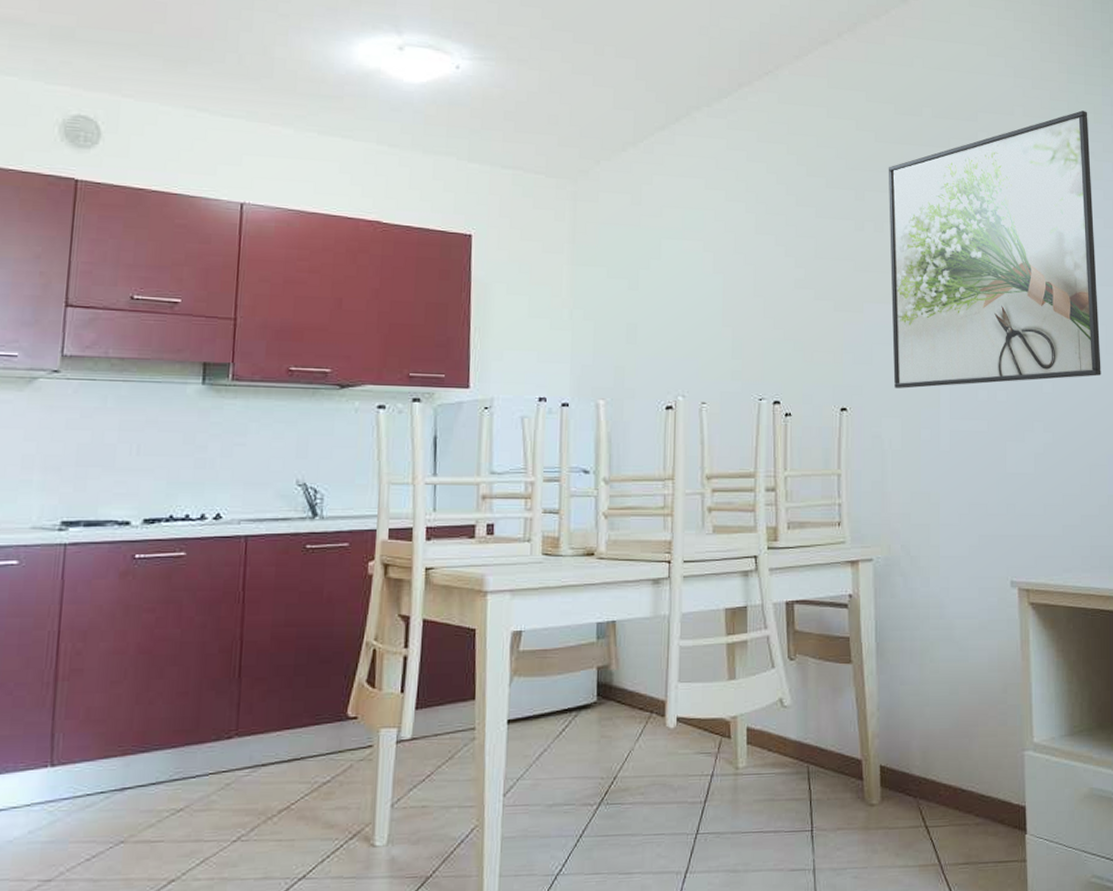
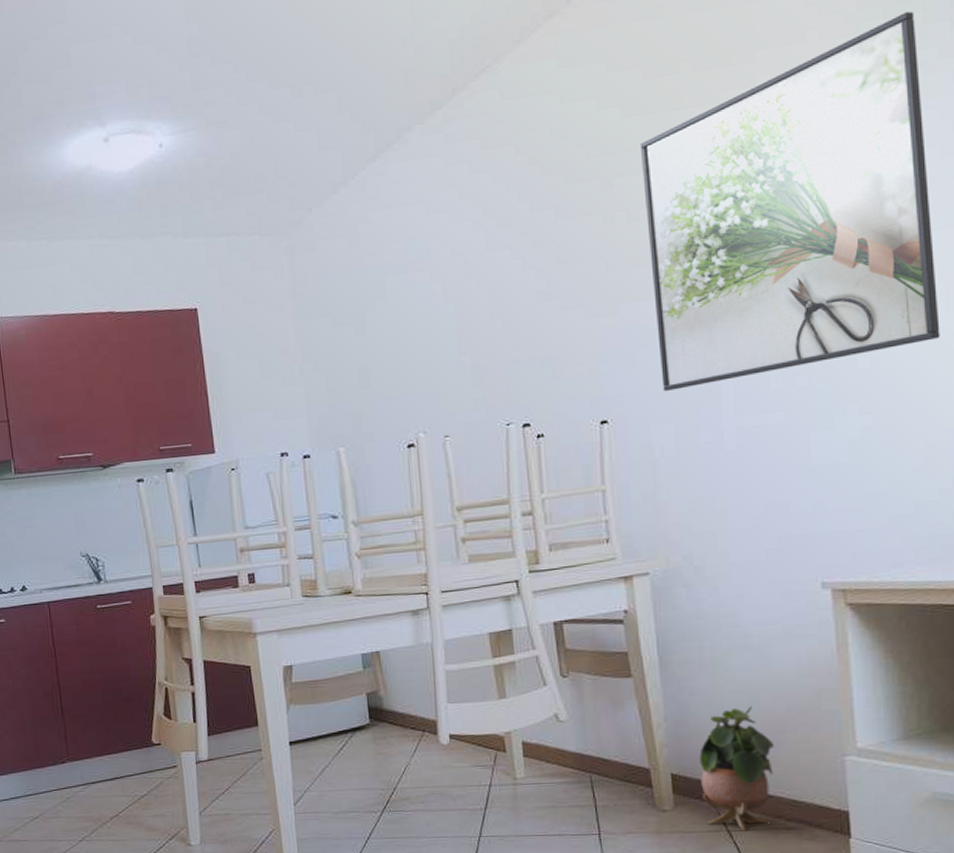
potted plant: none [905,697,969,827] -> present [699,705,775,831]

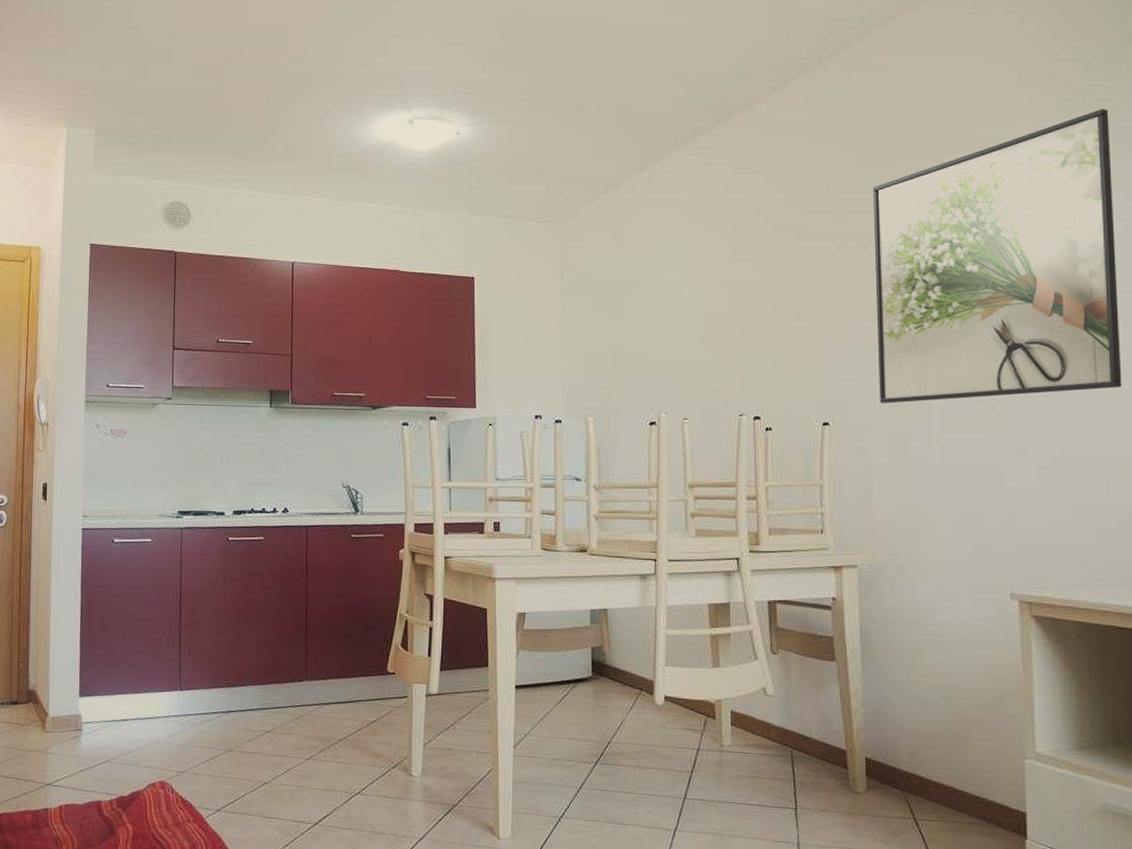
potted plant: present [699,705,775,831] -> none [892,700,962,821]

